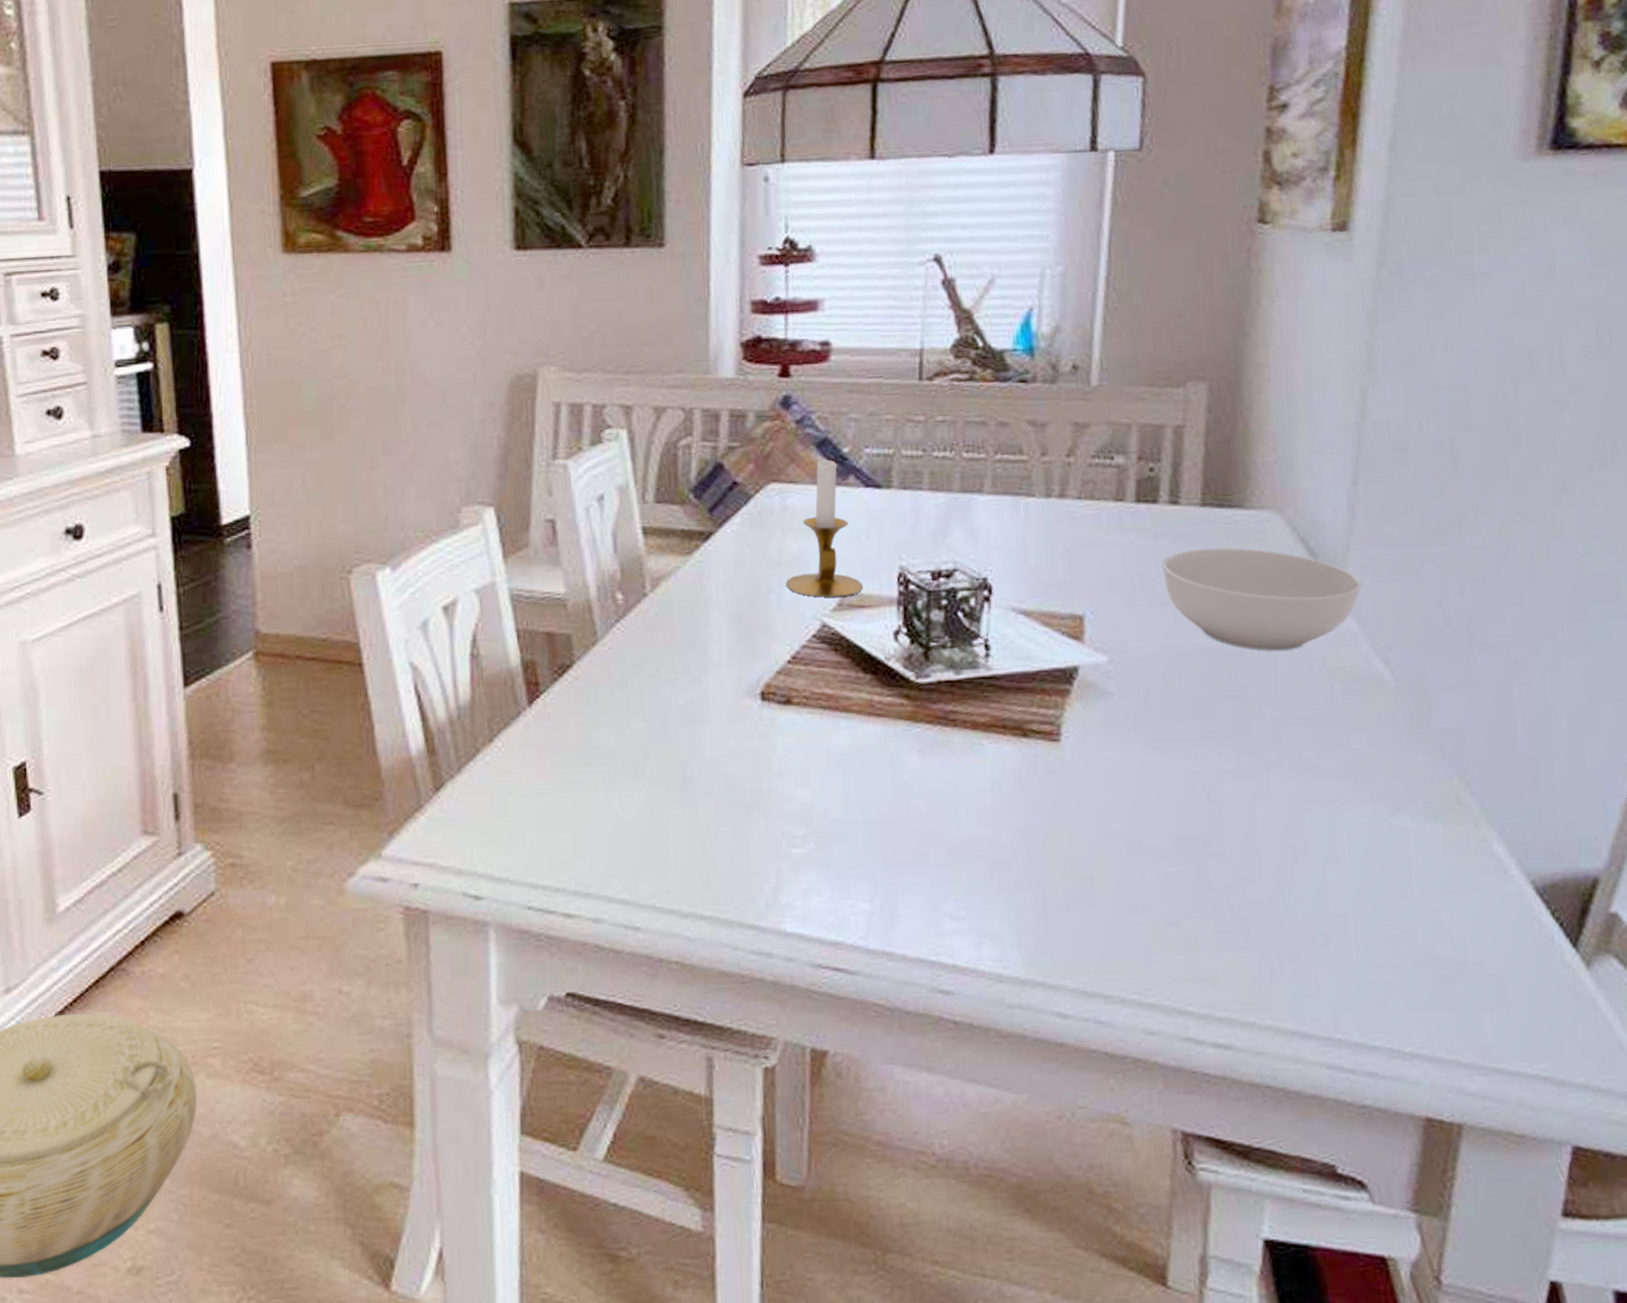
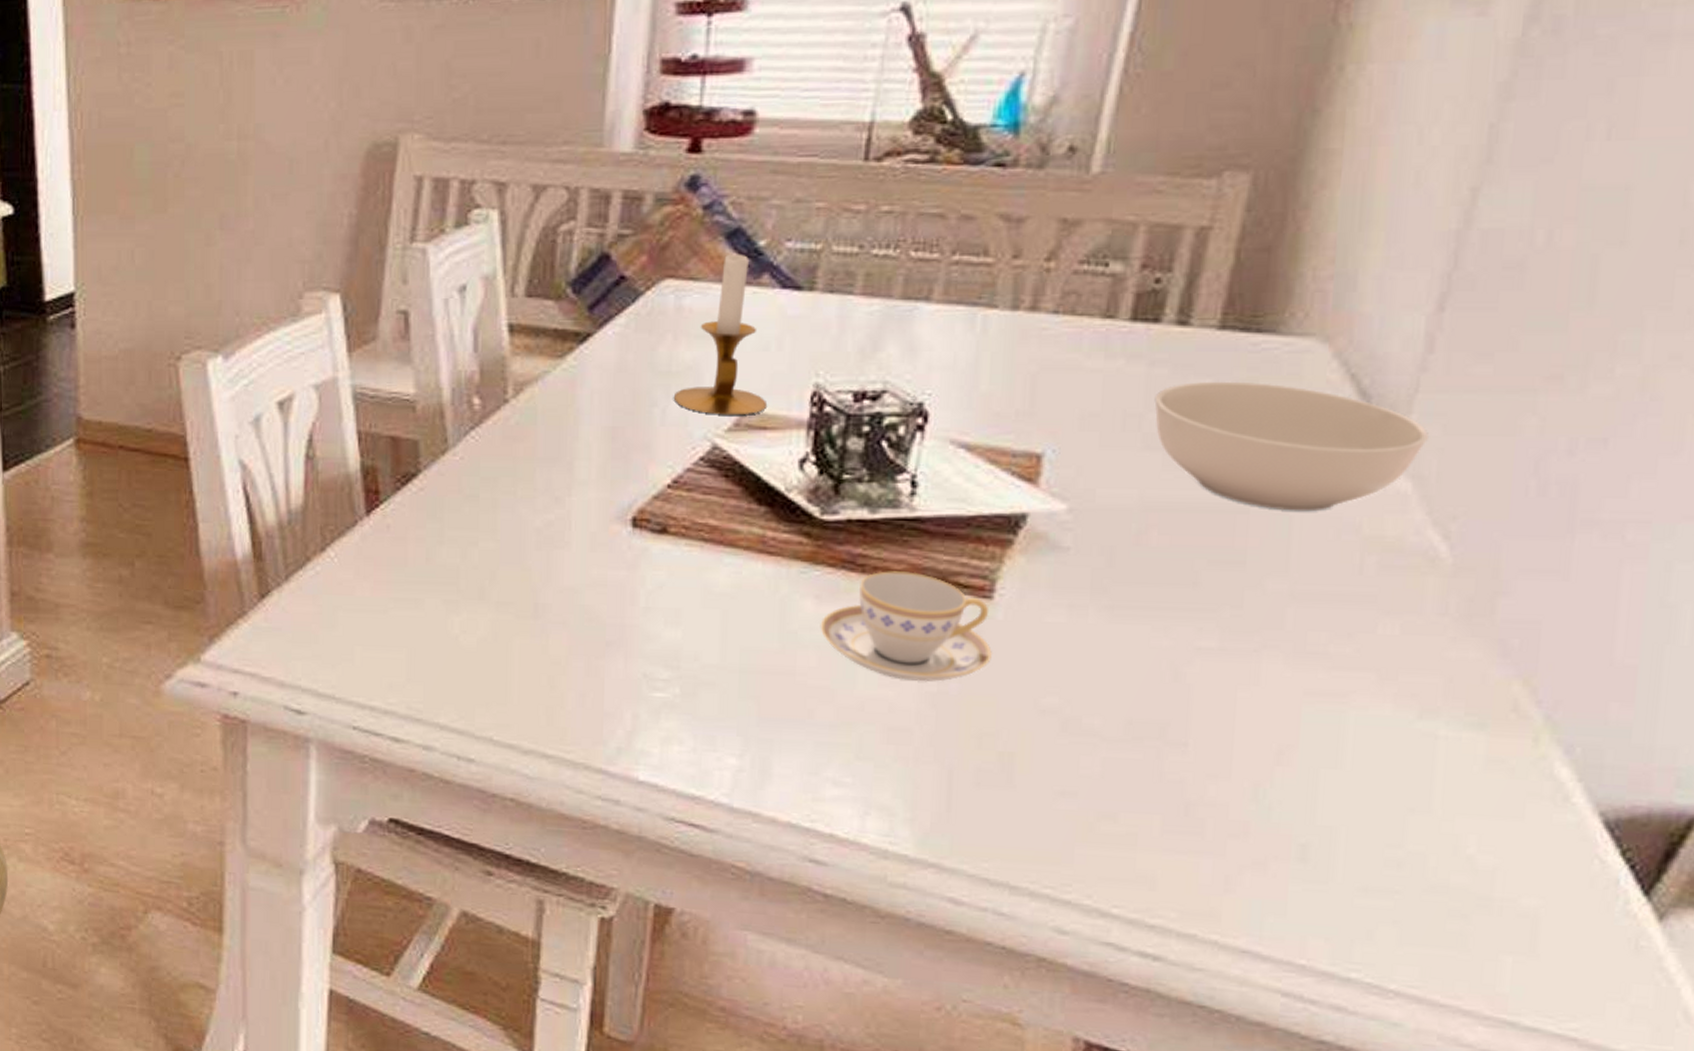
teacup: none [925,723,1066,819] -> present [820,571,993,681]

